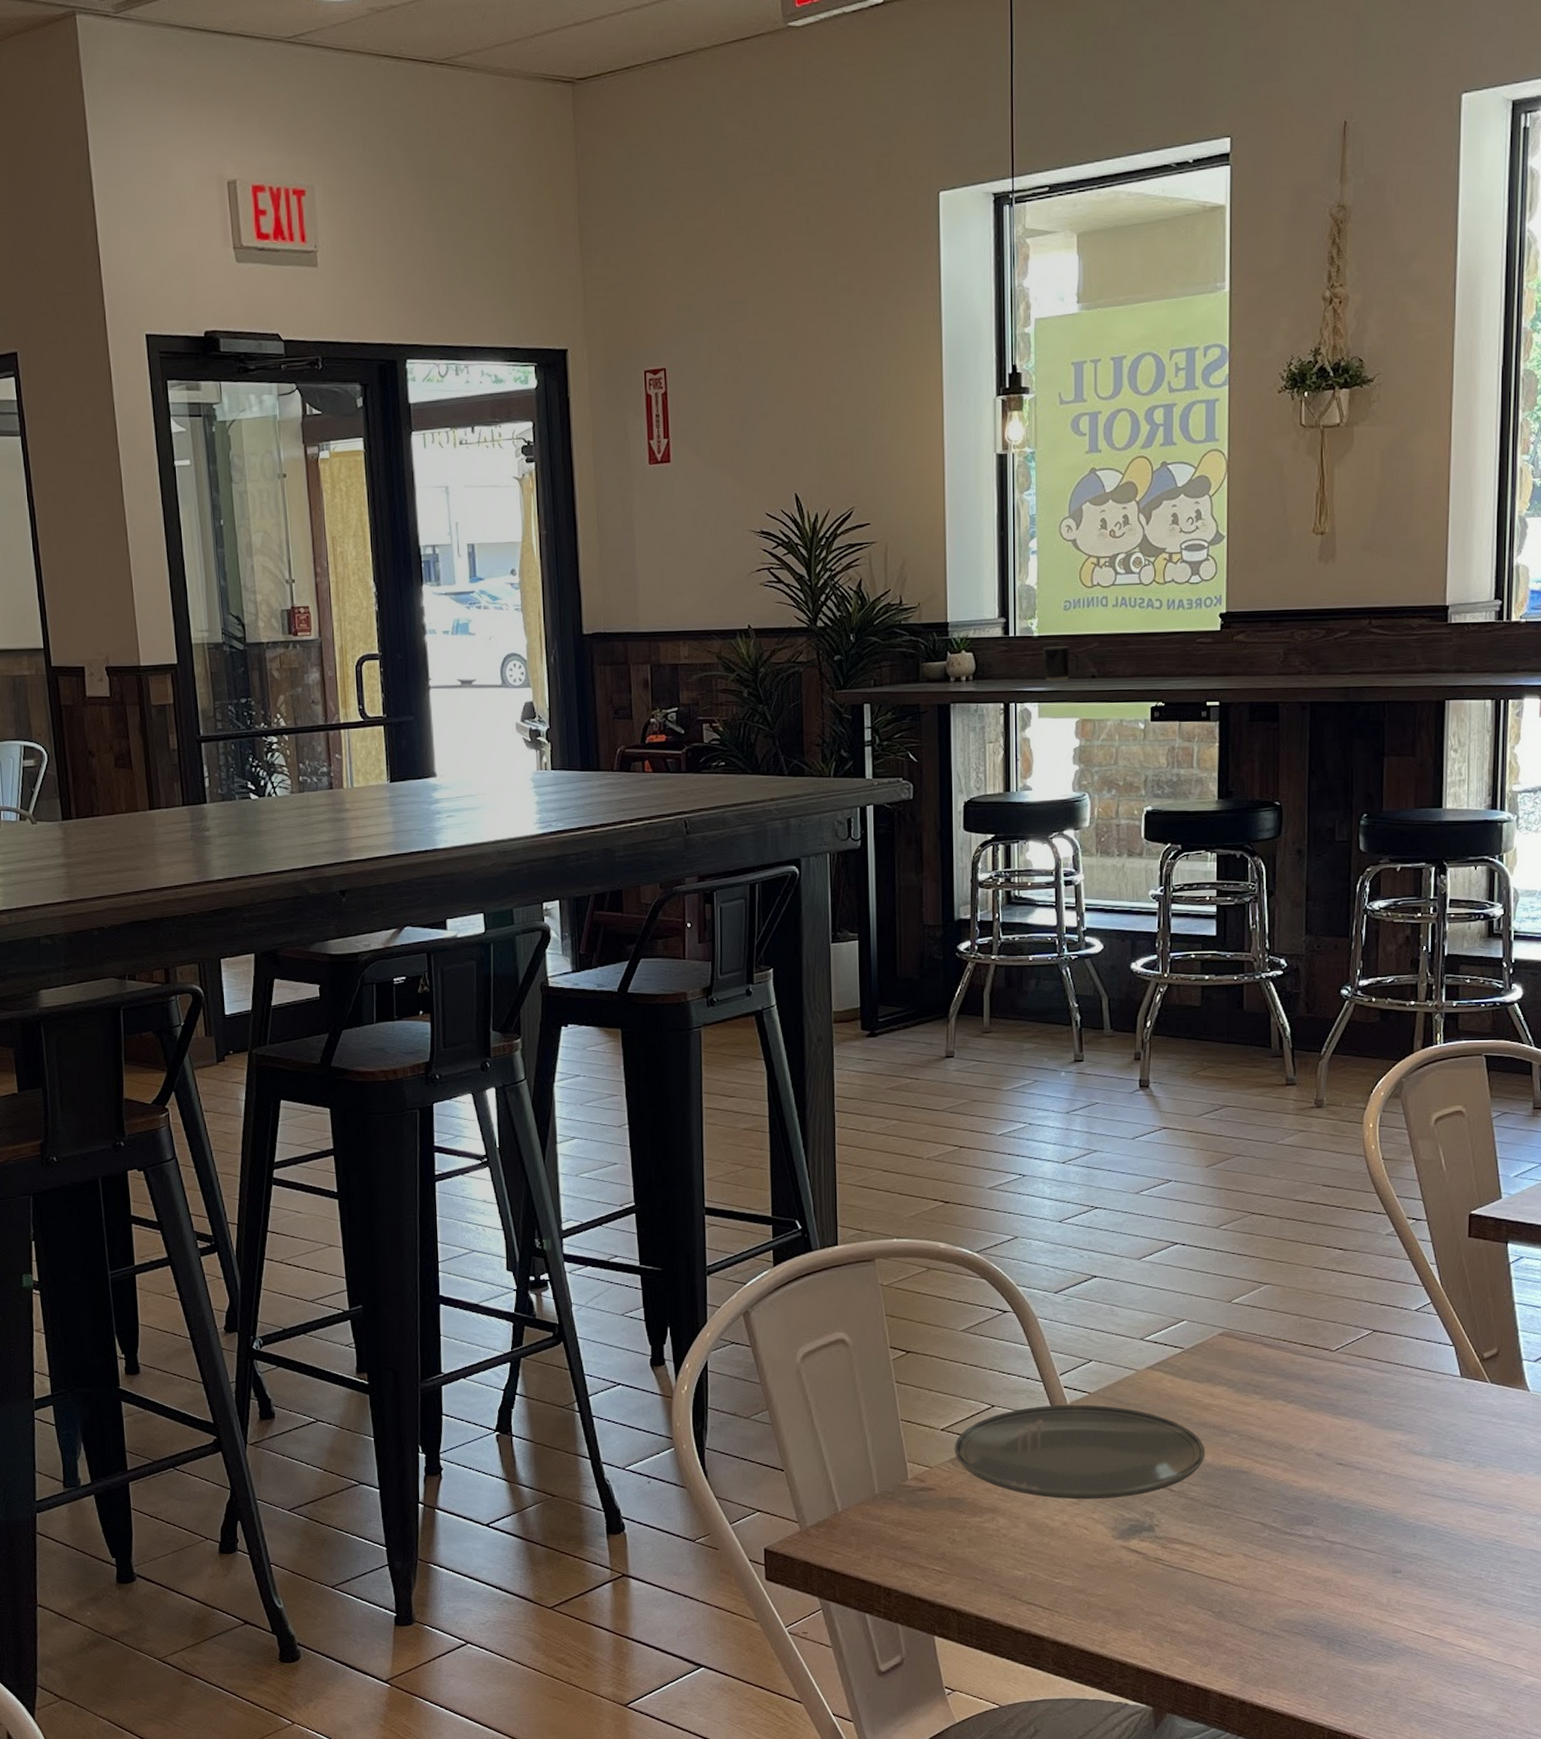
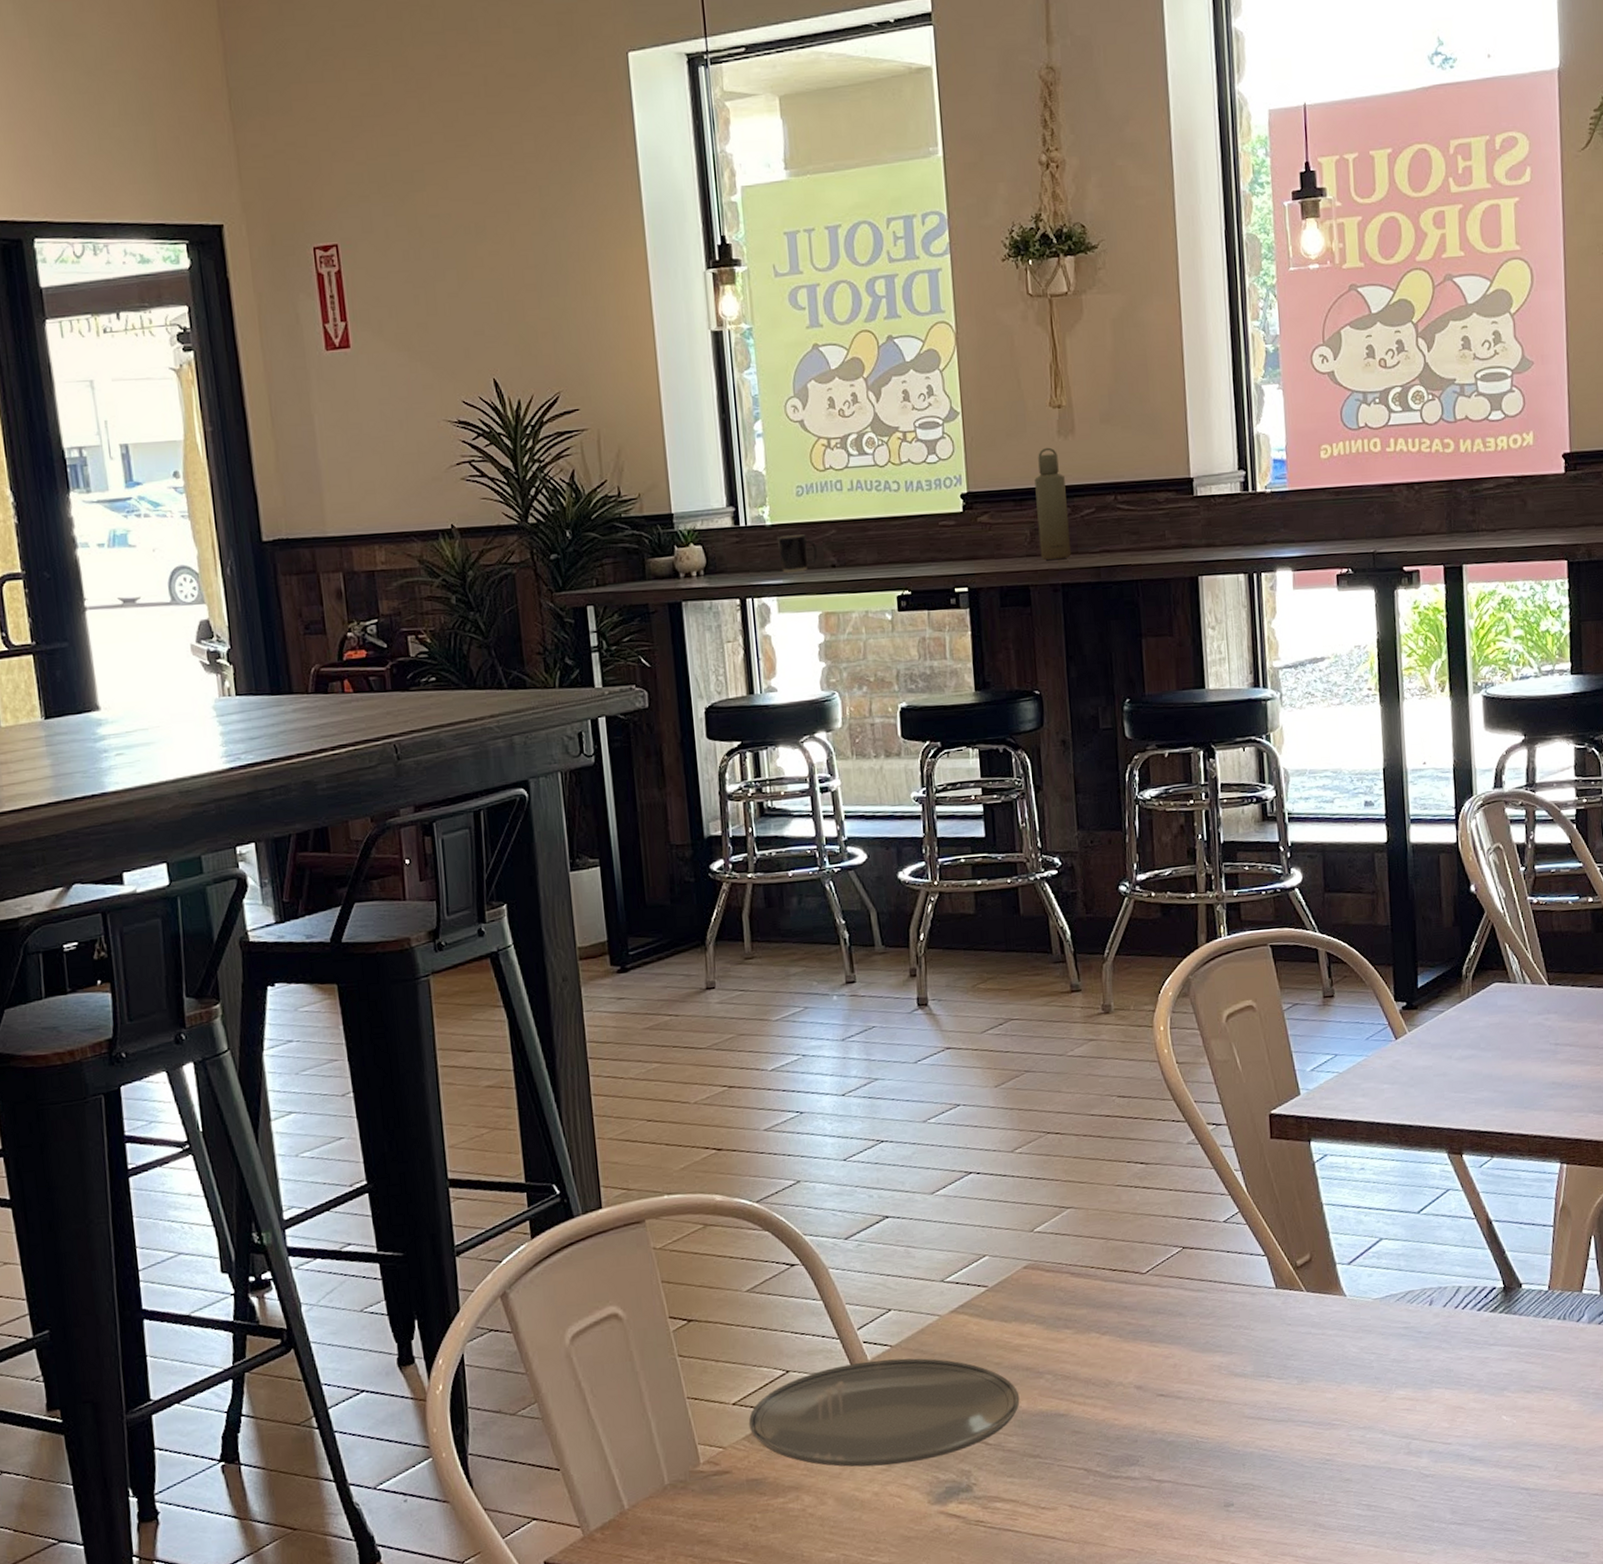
bottle: none [1292,572,1323,679] -> present [1034,447,1072,560]

